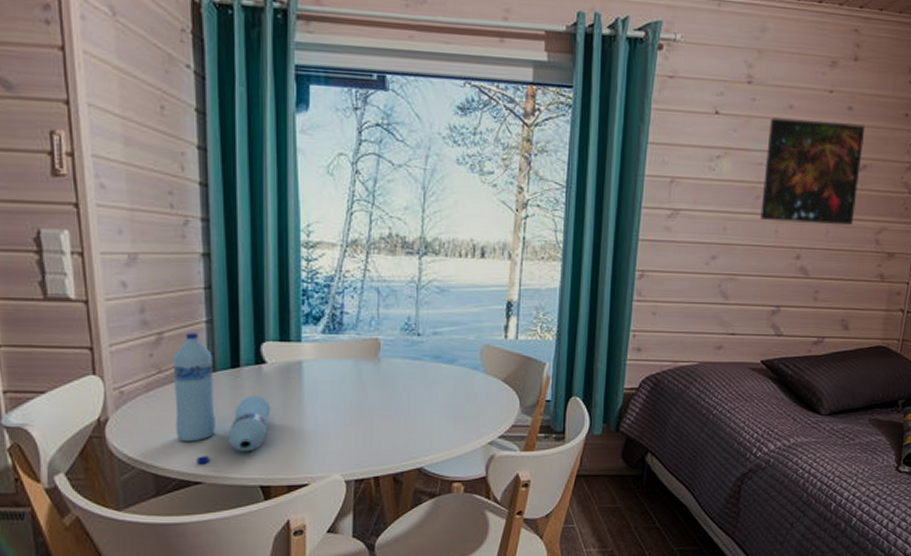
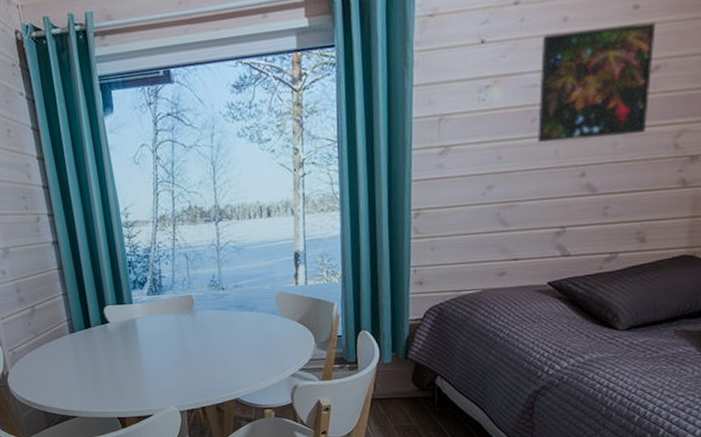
water bottle: present [172,333,271,465] -> none [44,304,118,403]

